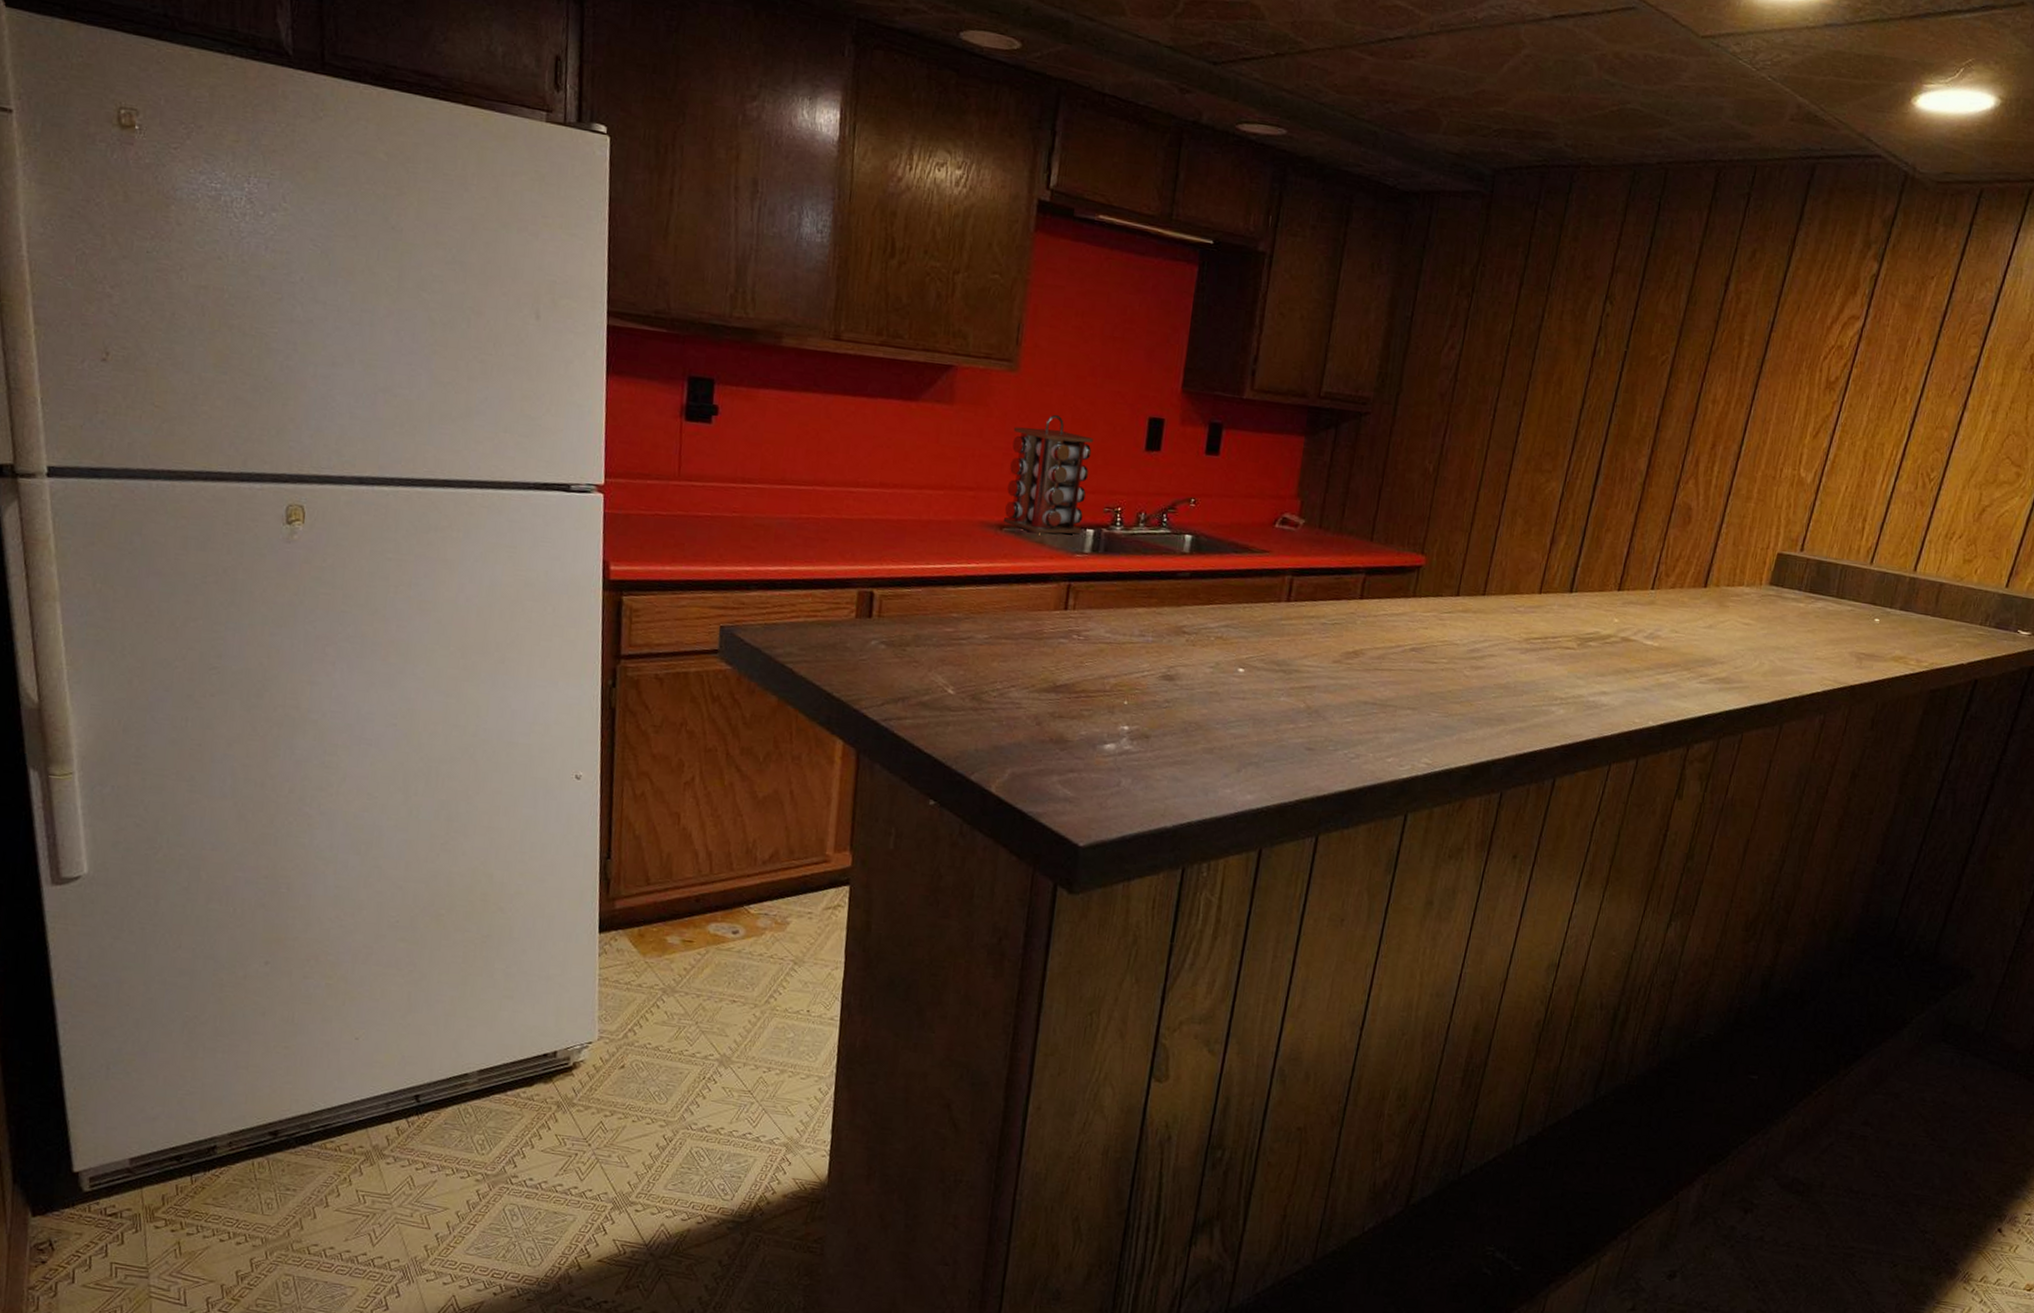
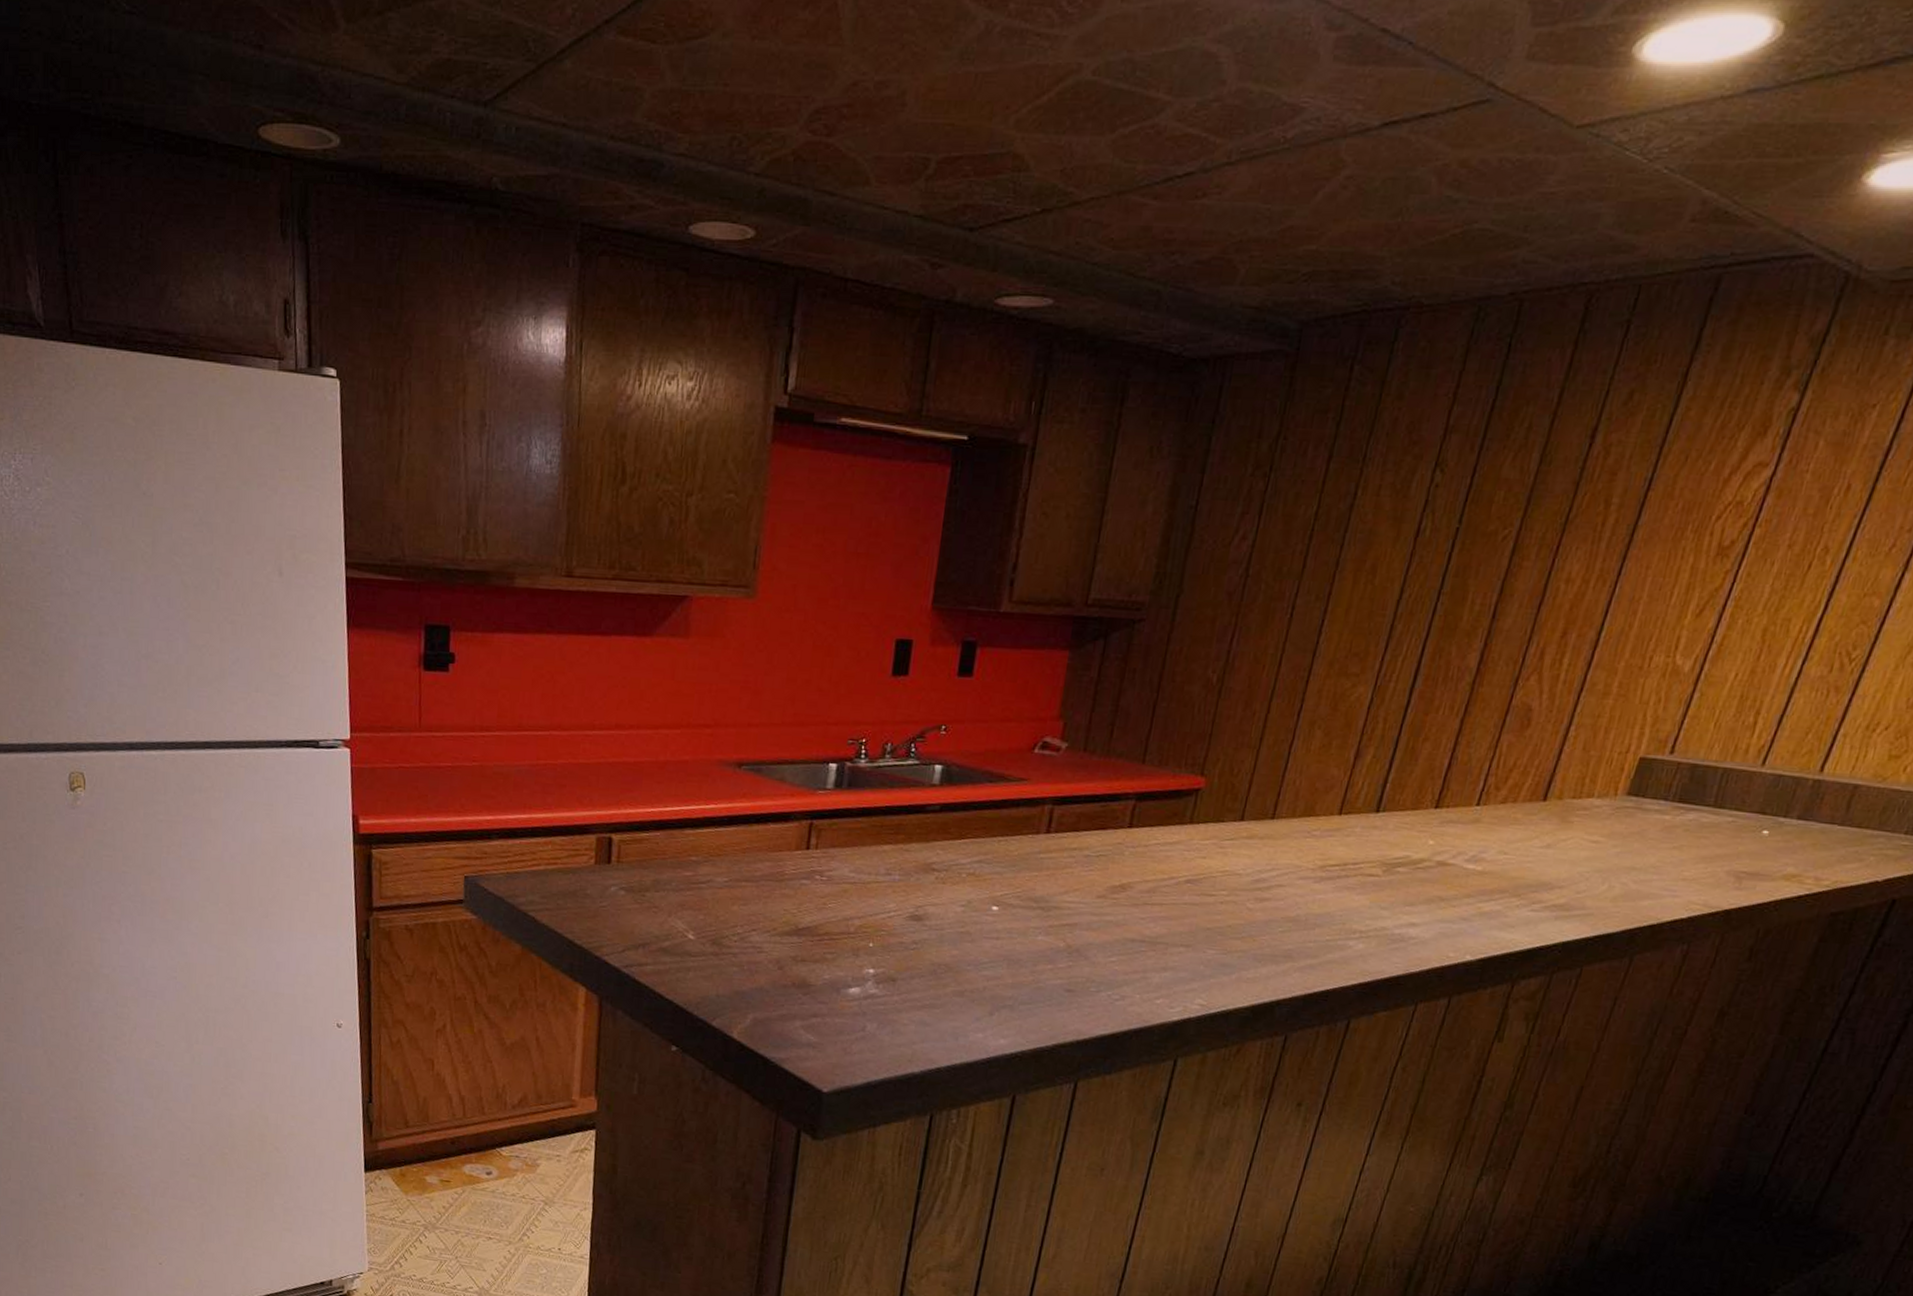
spice rack: present [1003,414,1093,536] -> none [741,642,836,772]

